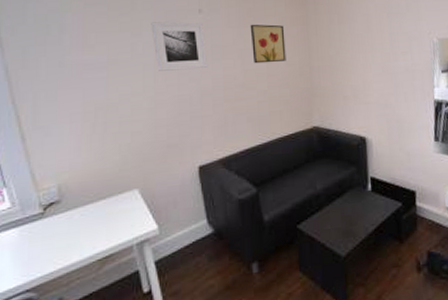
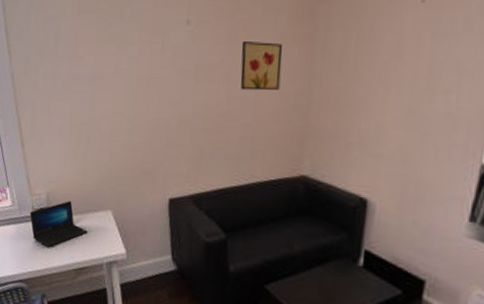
laptop: none [37,188,112,245] -> present [30,201,88,248]
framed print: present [151,21,208,71] -> none [137,34,191,91]

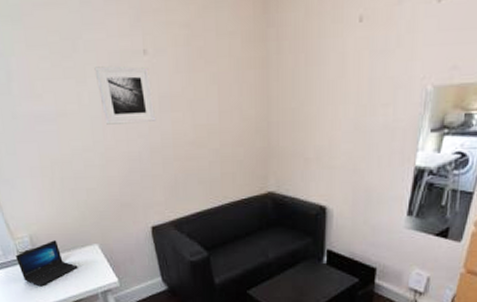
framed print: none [137,34,191,91] -> present [94,66,157,125]
wall art: present [240,40,283,91] -> none [200,67,241,117]

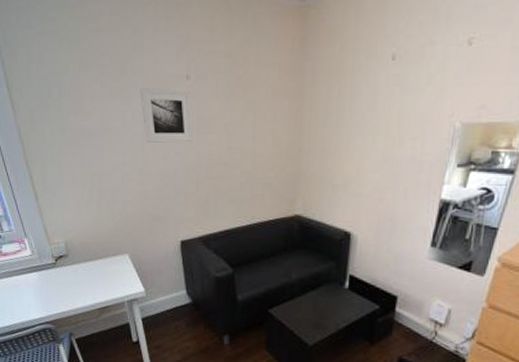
laptop: present [16,240,78,287] -> none [50,248,108,291]

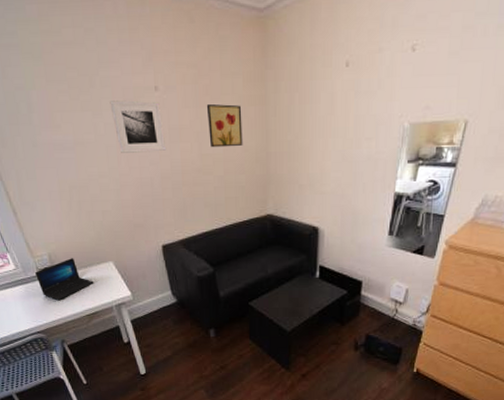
laptop: none [50,248,108,291] -> present [35,258,94,301]
wall art: none [238,94,276,141] -> present [206,103,243,148]

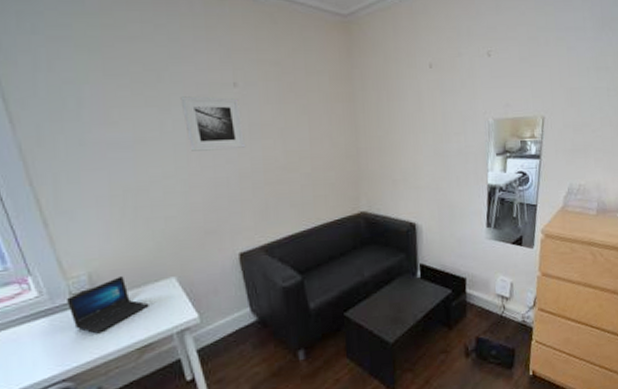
wall art: present [206,103,243,148] -> none [291,100,331,144]

